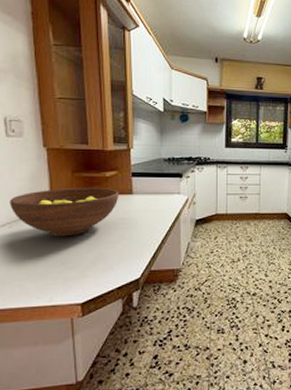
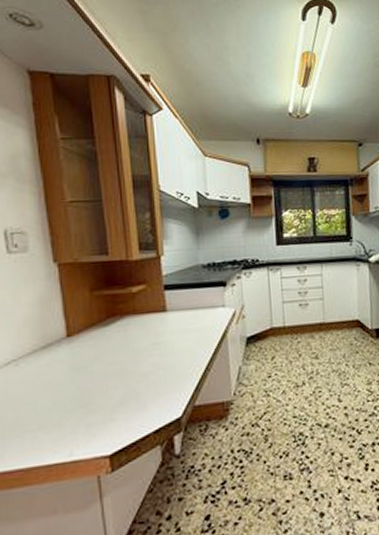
fruit bowl: present [10,187,119,237] -> none [15,306,150,373]

